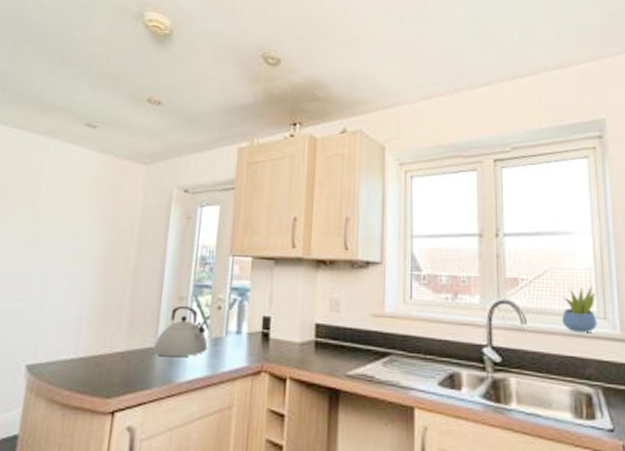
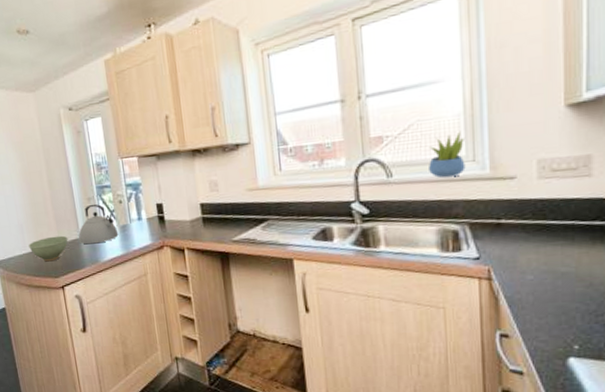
bowl: none [82,340,140,374] -> present [28,235,69,262]

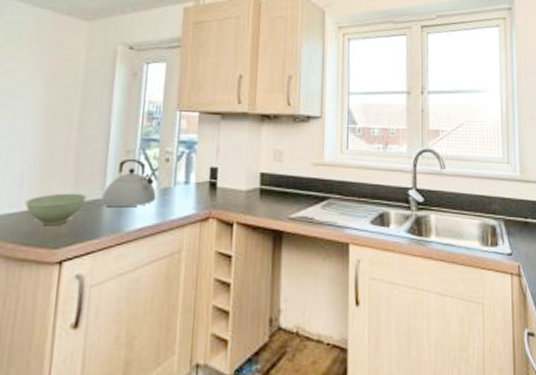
succulent plant: present [429,131,466,179] -> none [474,135,502,176]

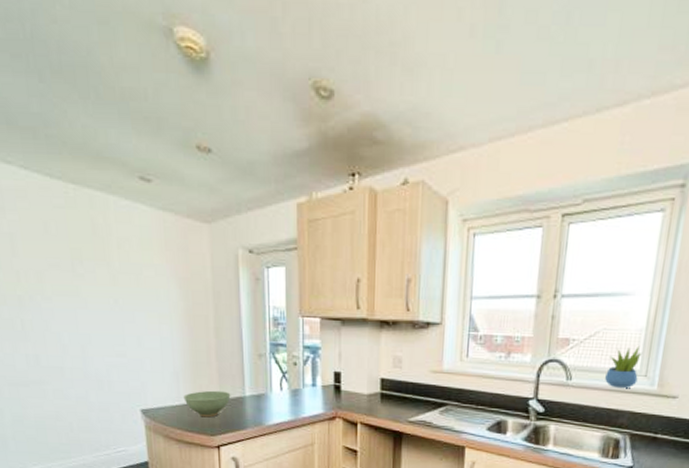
kettle: present [100,158,157,208] -> none [242,361,289,405]
succulent plant: none [474,135,502,176] -> present [605,345,642,389]

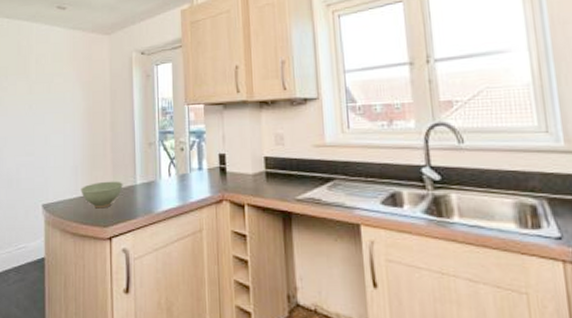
succulent plant: present [605,345,642,389] -> none [500,101,539,148]

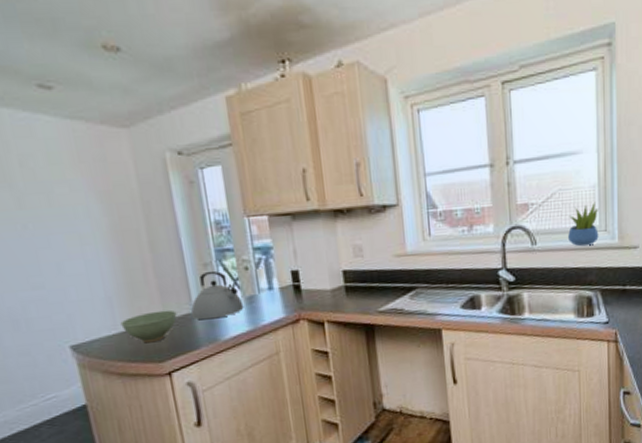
kettle: none [133,149,177,193] -> present [190,270,244,320]
succulent plant: none [500,101,539,148] -> present [568,201,599,247]

